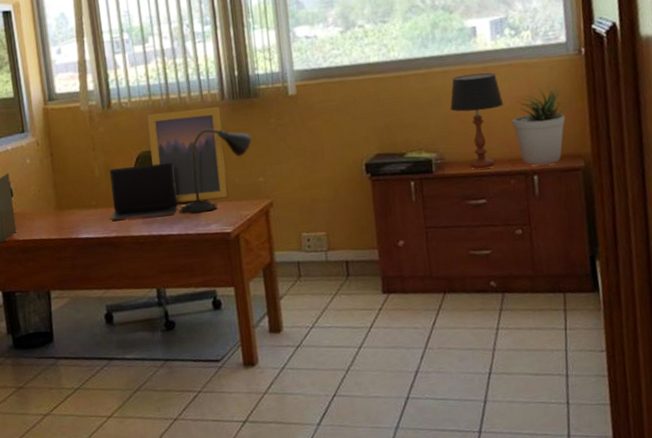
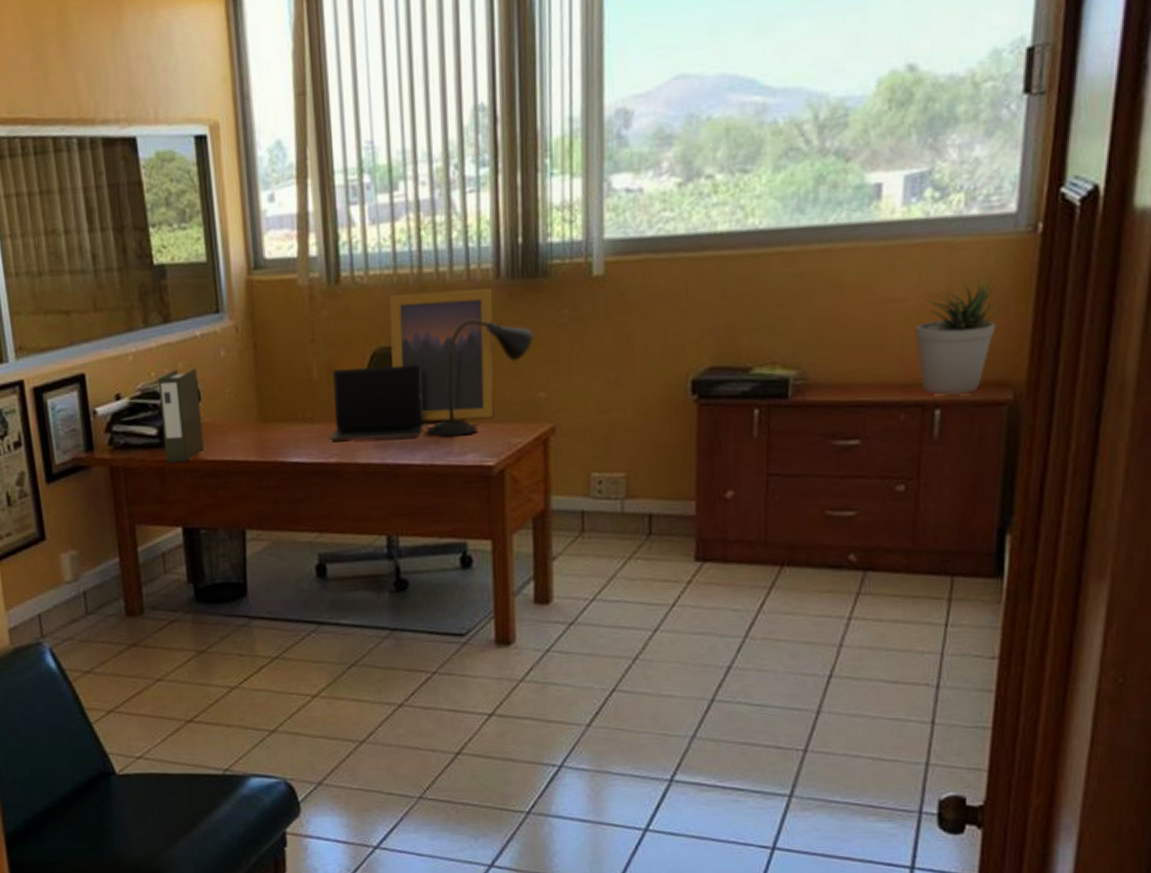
table lamp: present [450,72,504,170] -> none [825,254,907,397]

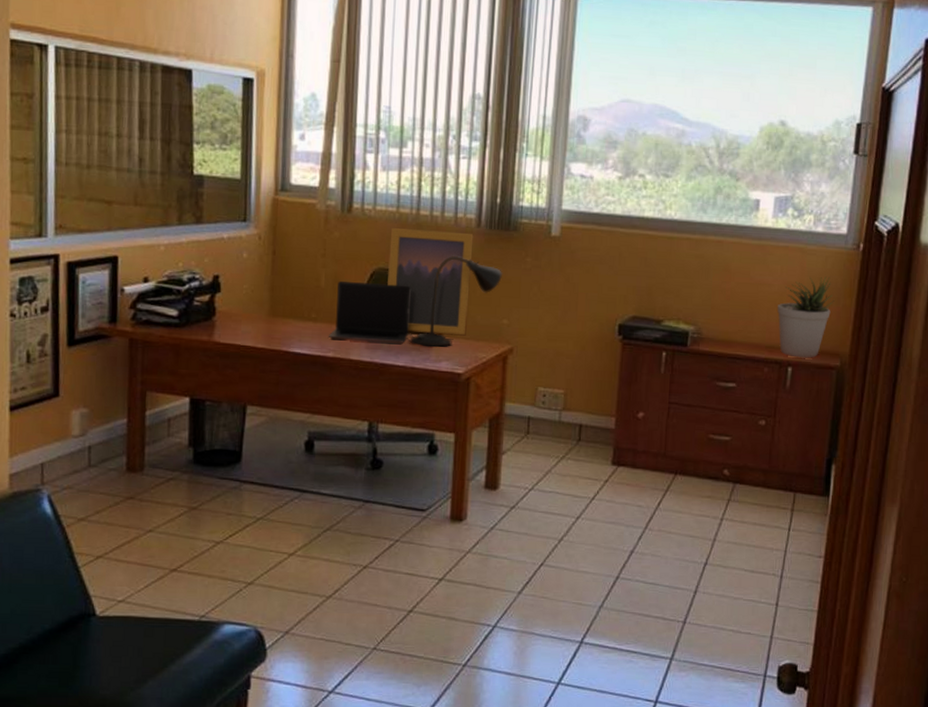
binder: present [157,367,204,463] -> none [182,263,221,342]

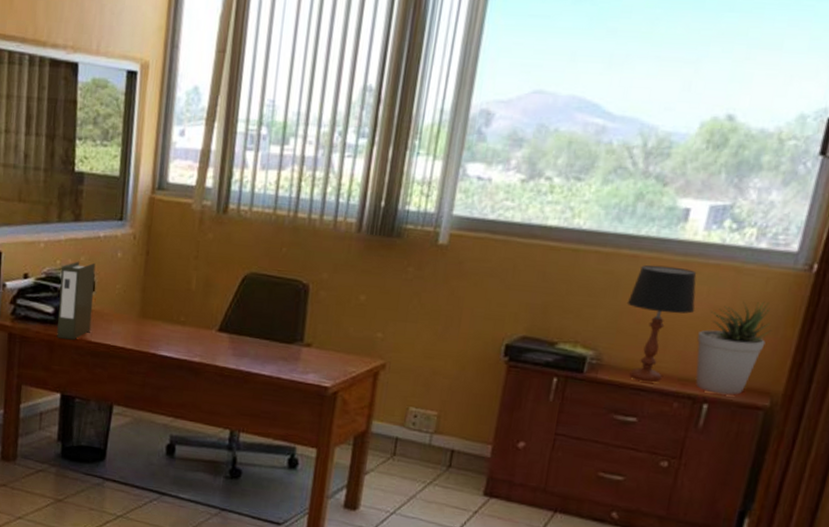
binder: none [182,263,221,342] -> present [56,261,96,340]
laptop computer: present [329,281,411,345] -> none [196,285,283,353]
picture frame: present [387,228,474,336] -> none [259,231,353,348]
desk lamp: present [408,256,503,348] -> none [276,262,382,359]
table lamp: none [717,248,773,352] -> present [626,265,697,383]

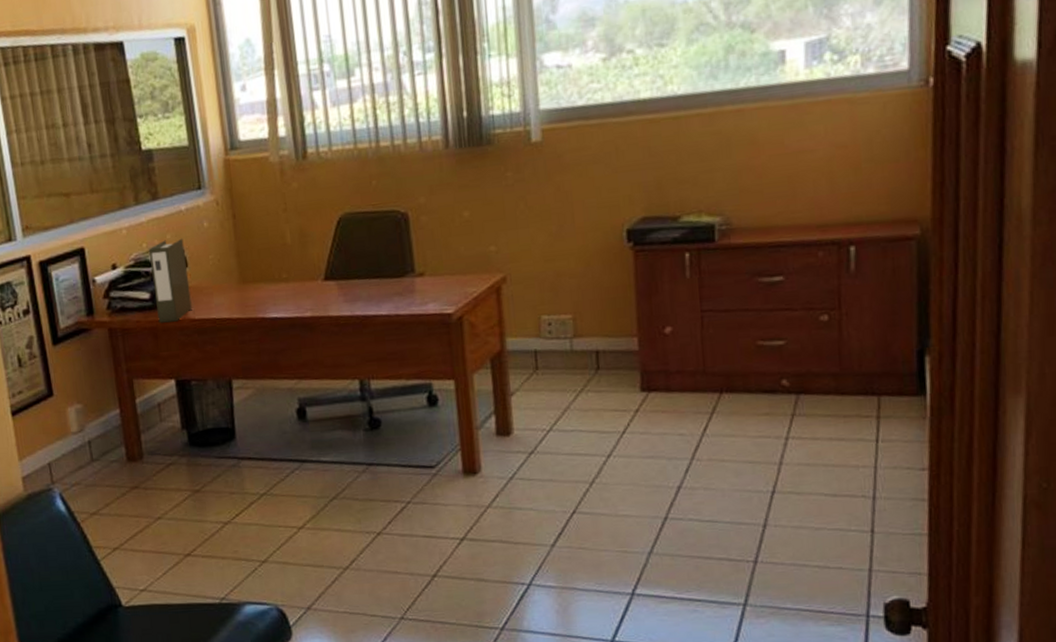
table lamp: present [626,265,697,383] -> none [743,111,817,238]
potted plant: present [695,301,772,396] -> none [826,126,903,234]

